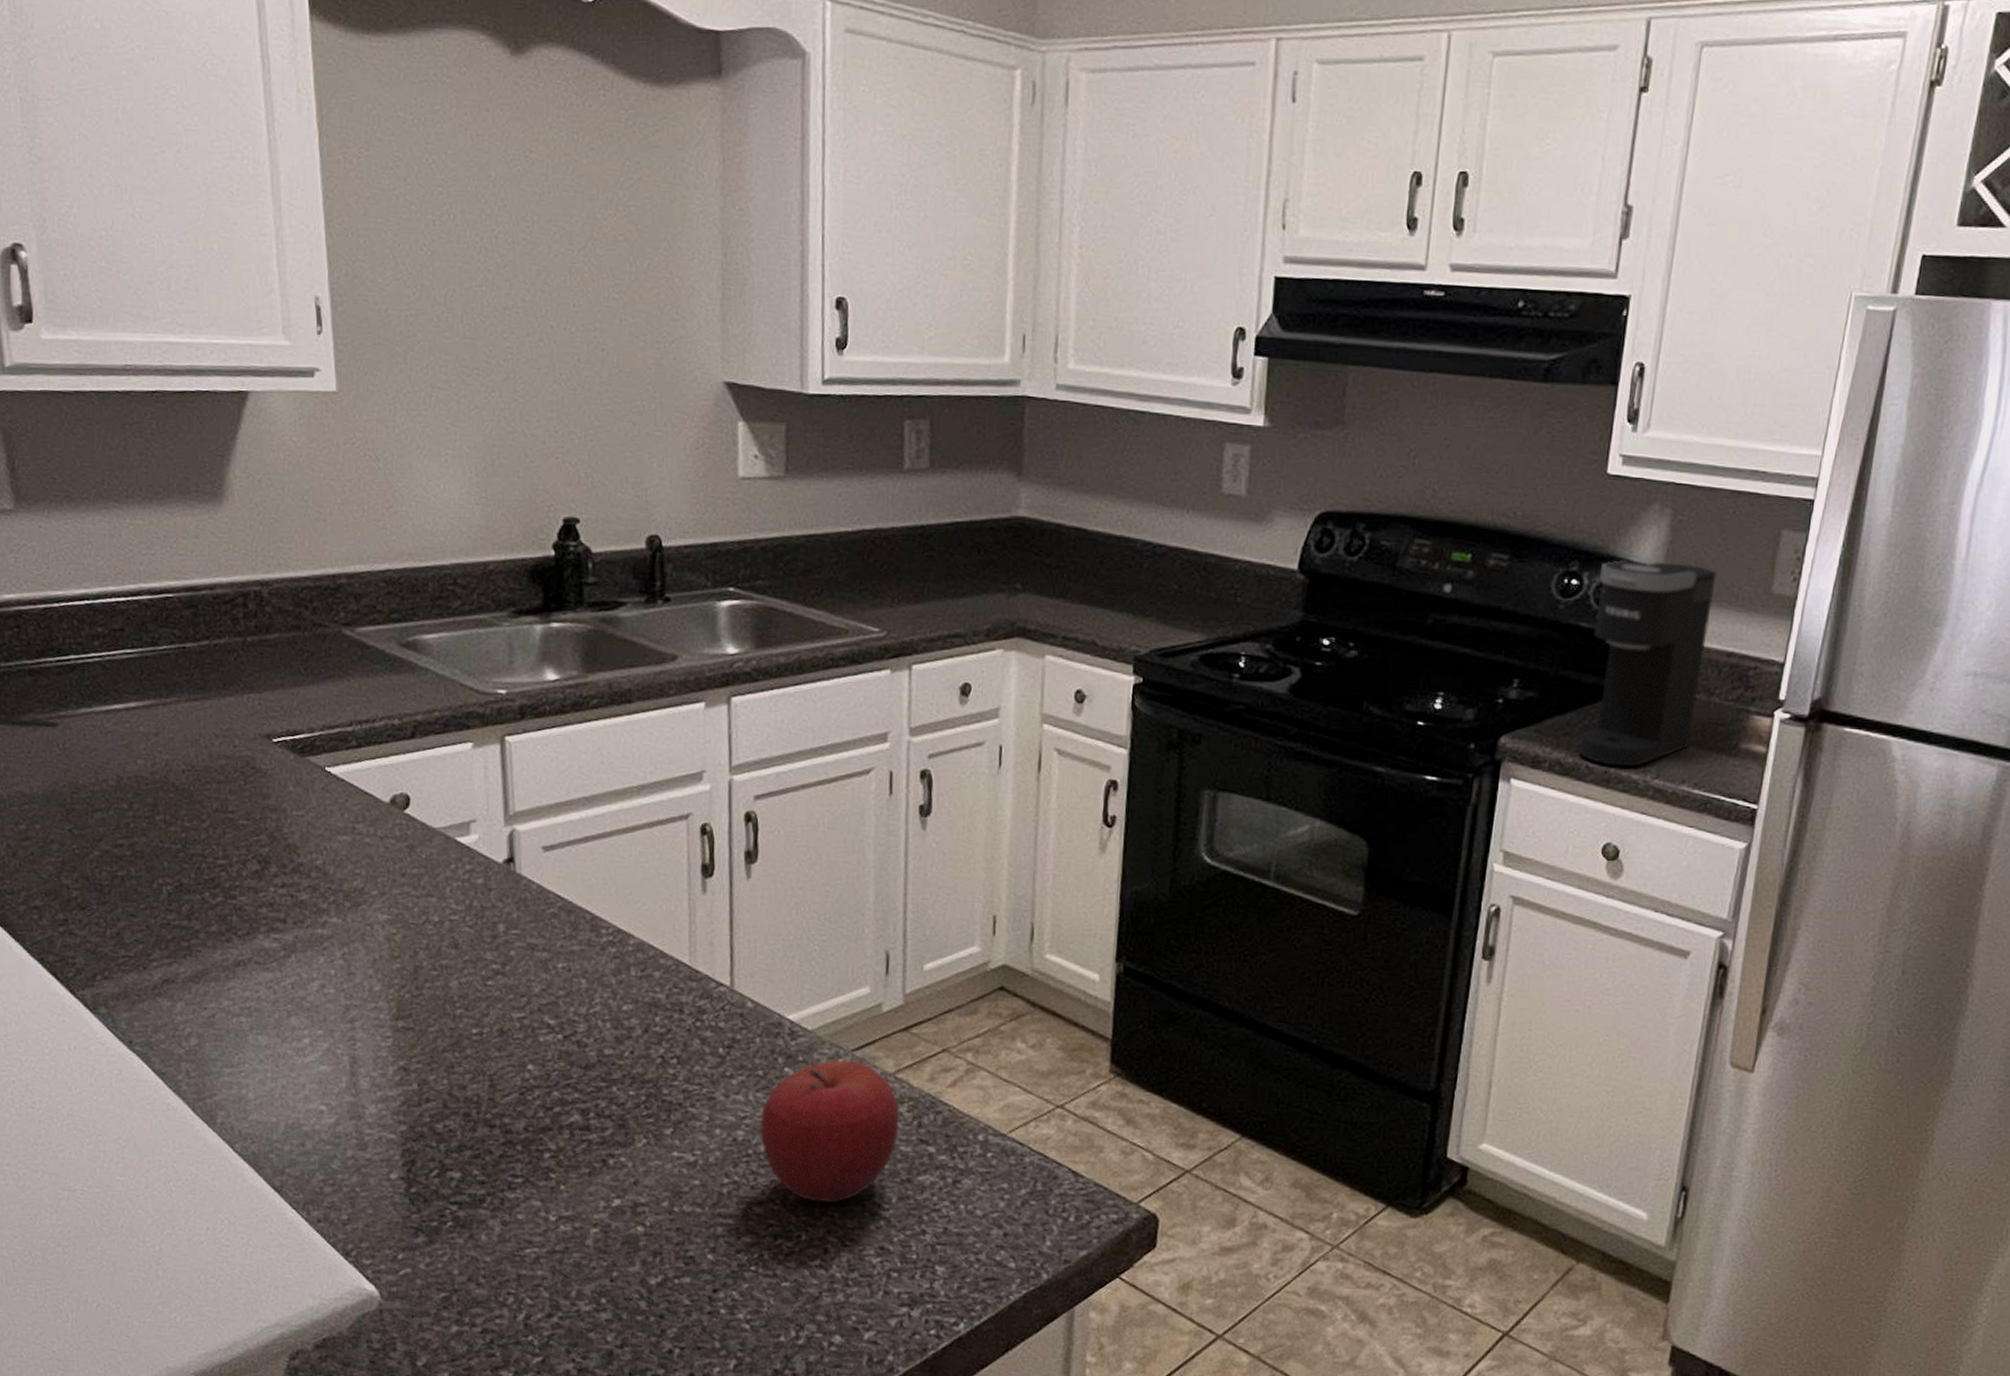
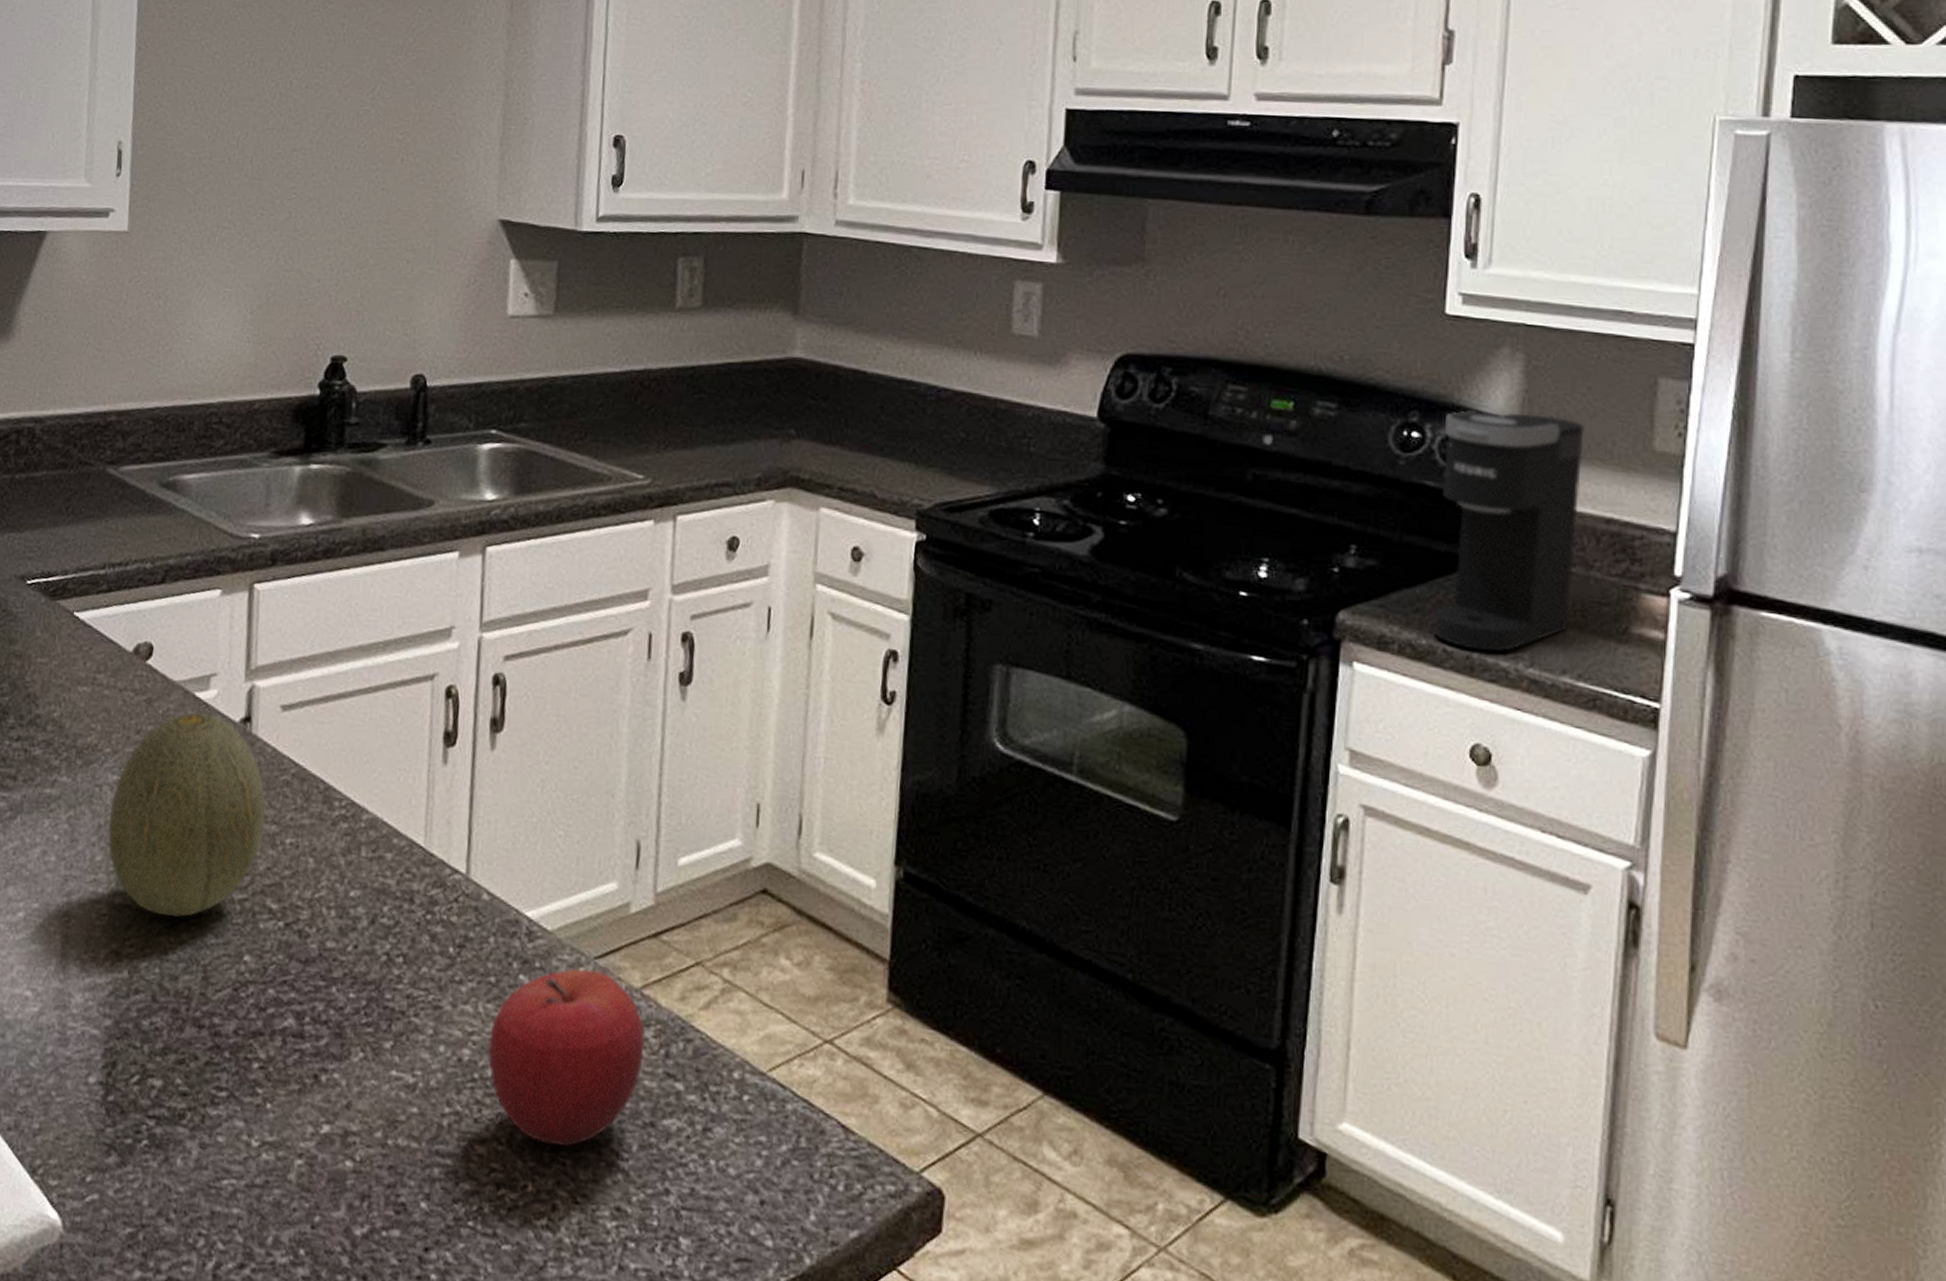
fruit: none [383,855,537,1036] -> present [107,712,267,917]

